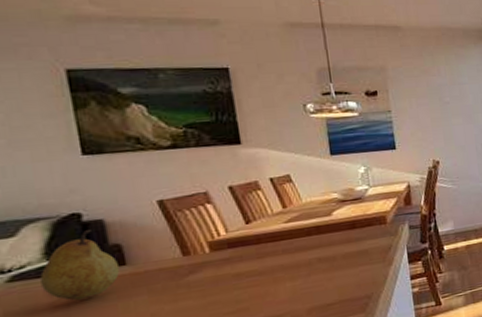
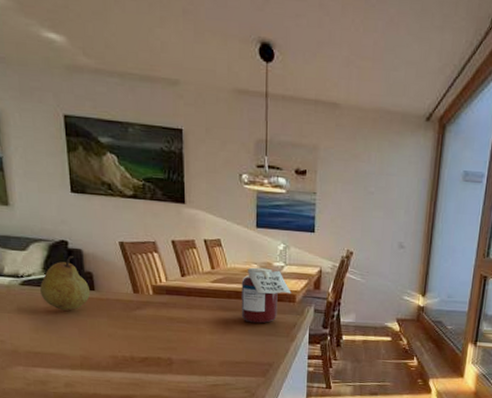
jar: none [321,194,381,257] -> present [241,267,292,324]

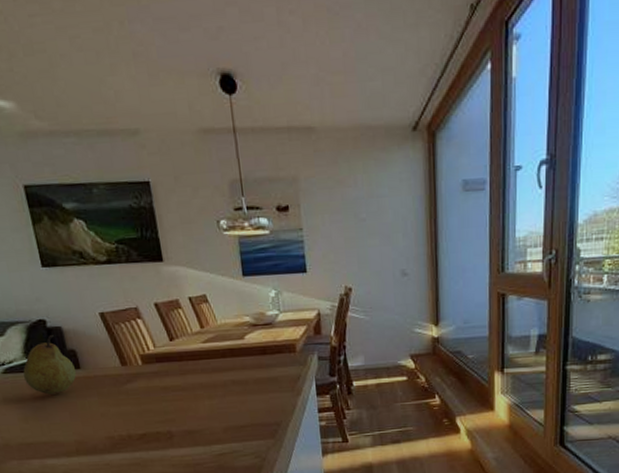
jar: present [241,267,292,324] -> none [234,319,291,381]

